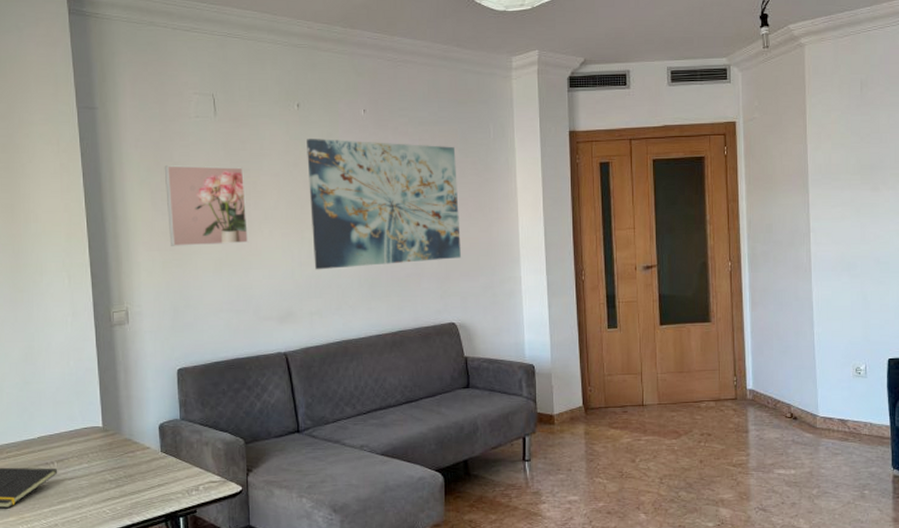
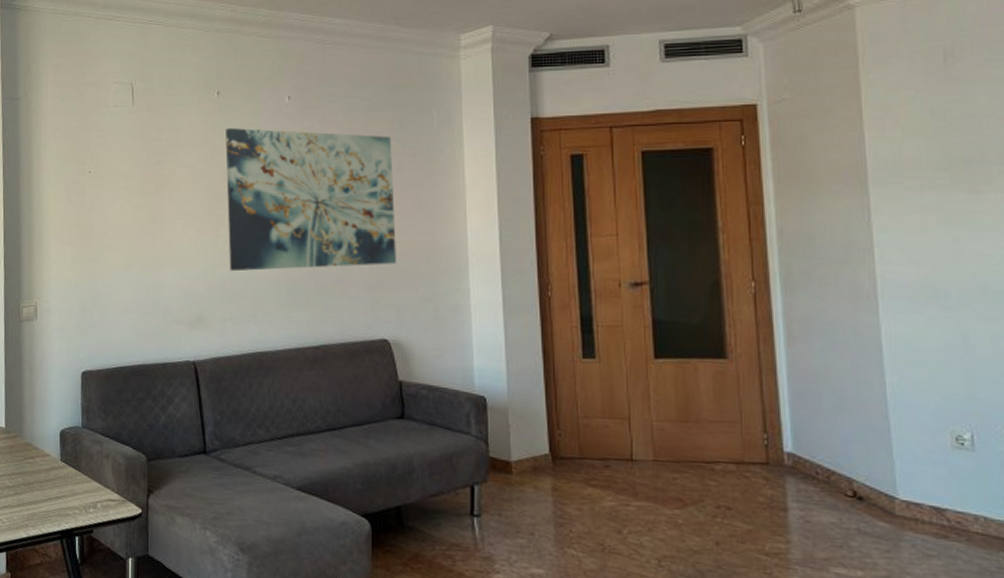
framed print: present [165,165,249,246] -> none [80,156,161,241]

